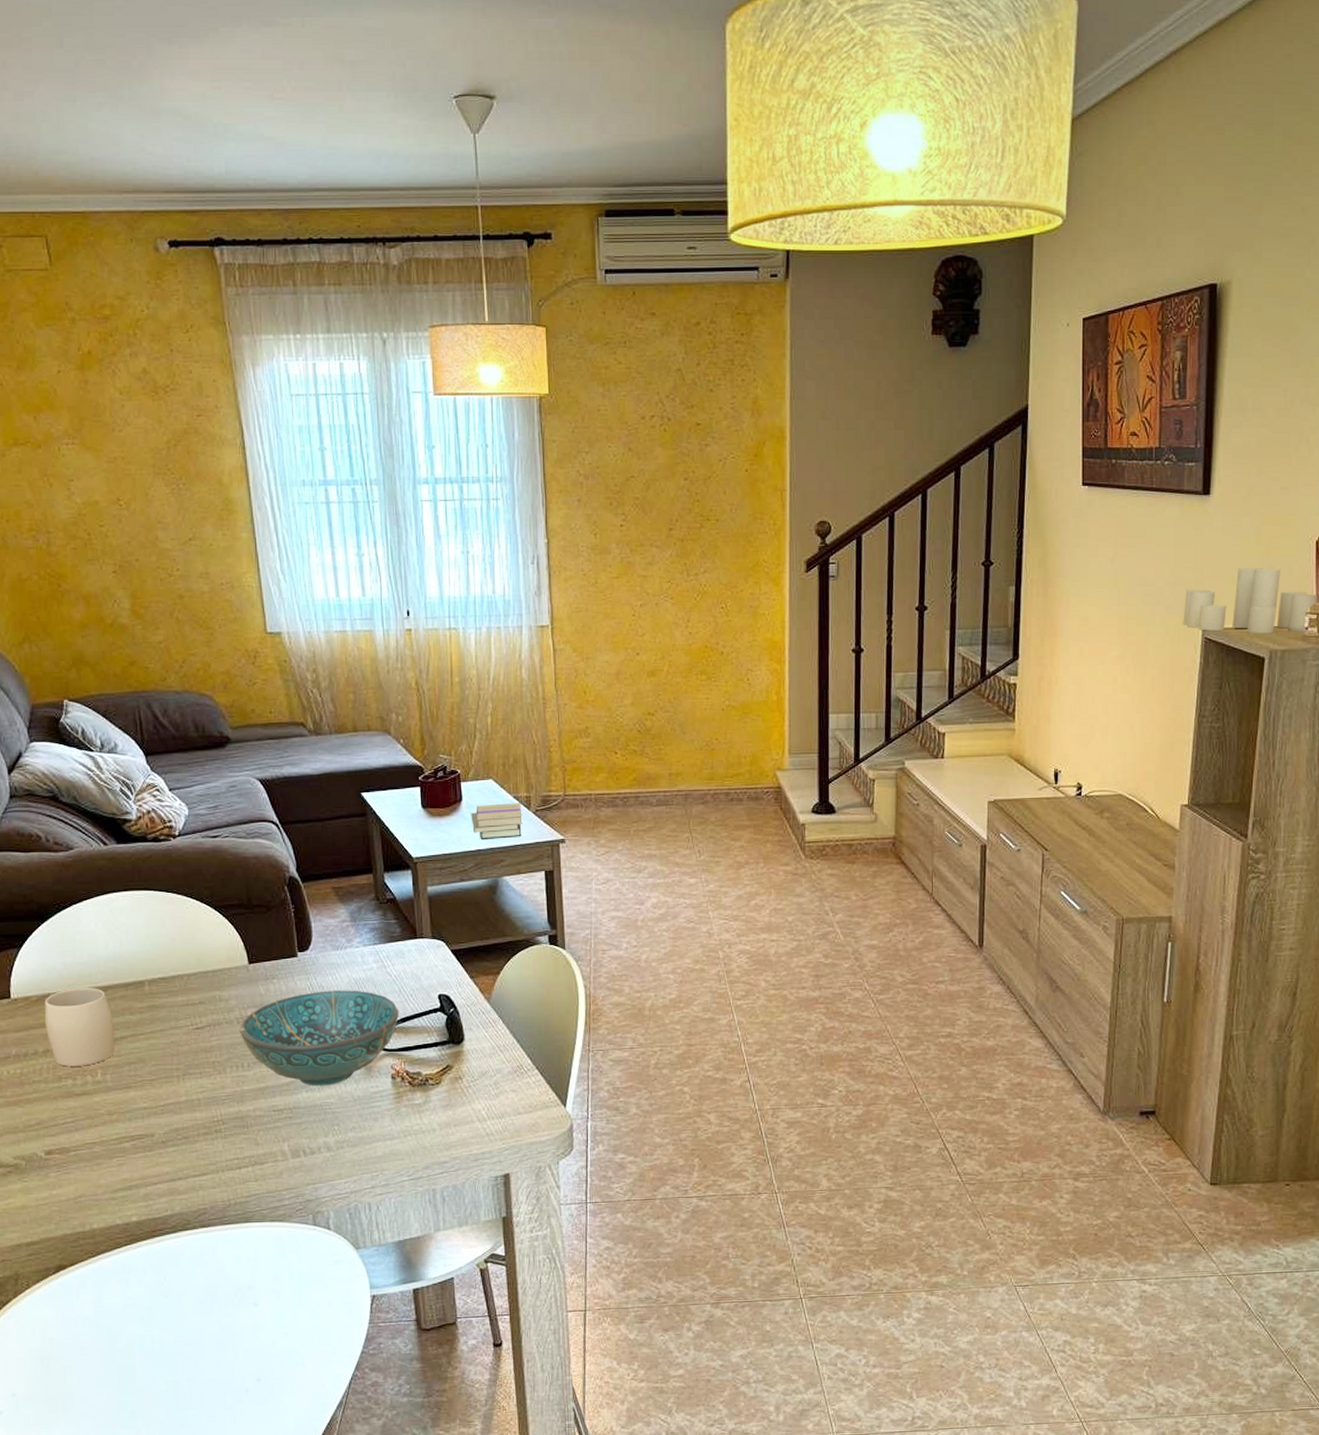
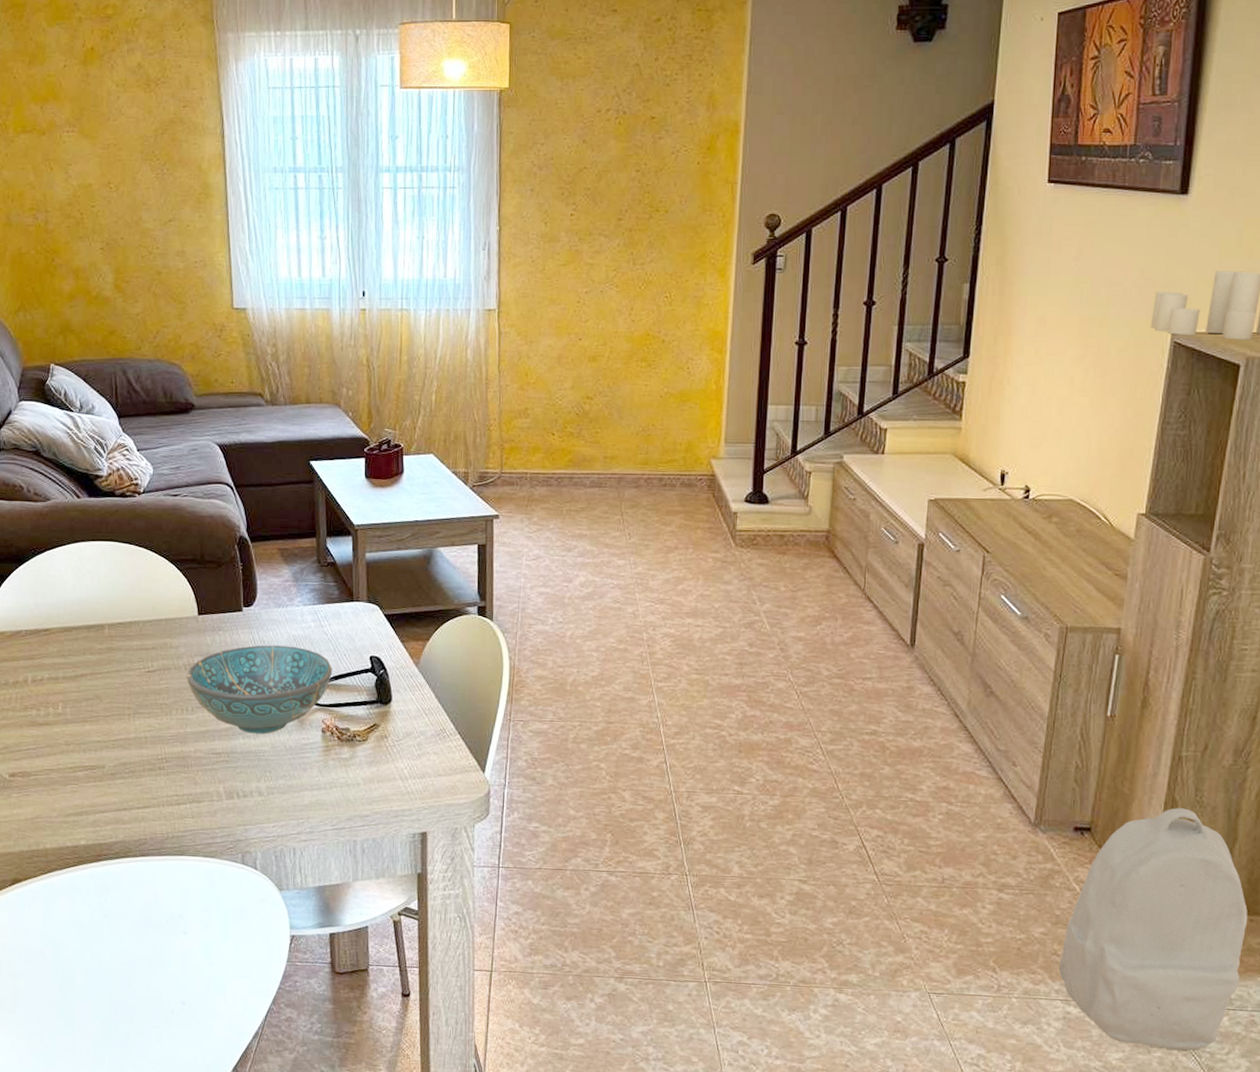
mug: present [44,988,115,1067] -> none [16,627,76,699]
books: present [471,803,522,839] -> none [411,477,459,511]
backpack: none [1134,1085,1299,1316] -> present [1059,808,1248,1051]

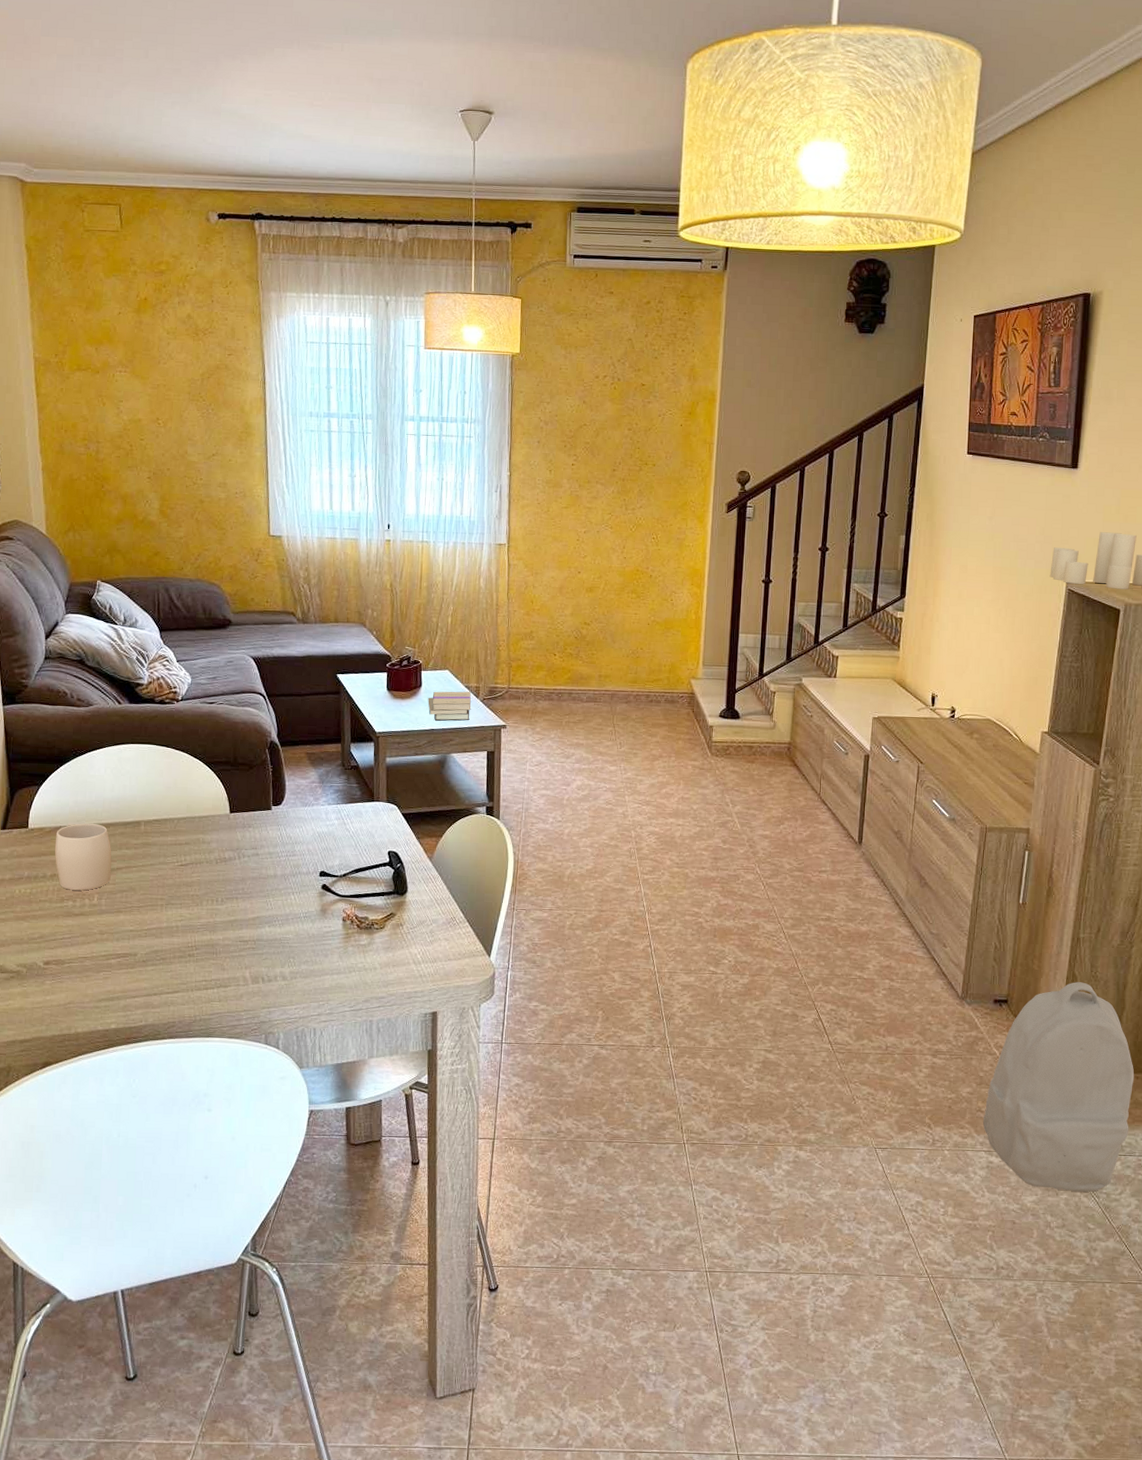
mug: none [16,627,76,699] -> present [54,823,112,891]
decorative bowl: present [186,645,333,734] -> none [217,841,354,923]
books: none [411,477,459,511] -> present [428,691,471,721]

